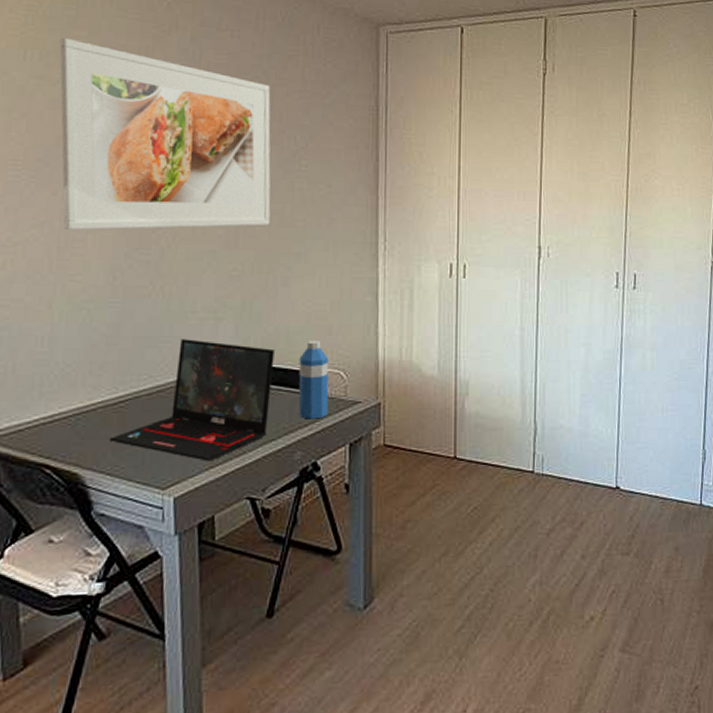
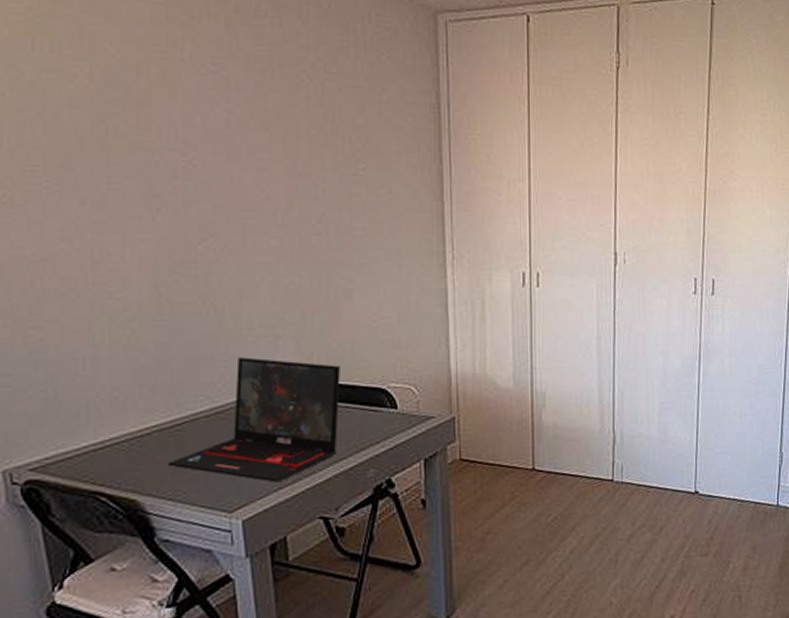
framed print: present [59,38,271,230] -> none [73,25,328,243]
water bottle: present [298,341,329,419] -> none [367,355,401,436]

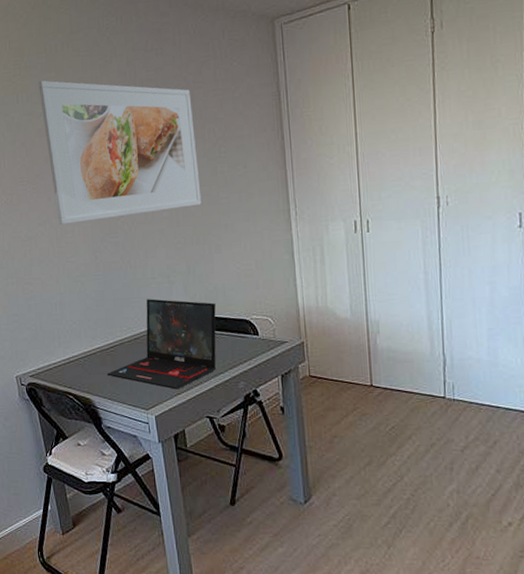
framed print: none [73,25,328,243] -> present [38,80,202,225]

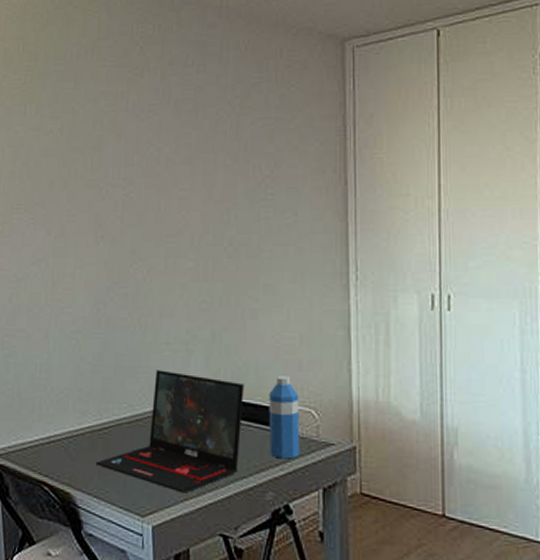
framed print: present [38,80,202,225] -> none [52,91,238,265]
water bottle: none [235,294,262,357] -> present [268,376,300,459]

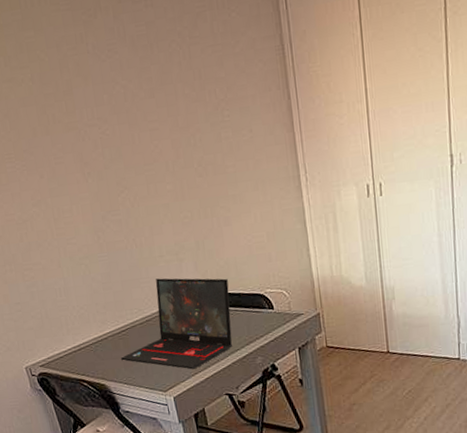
water bottle: present [268,376,300,459] -> none [248,267,278,332]

